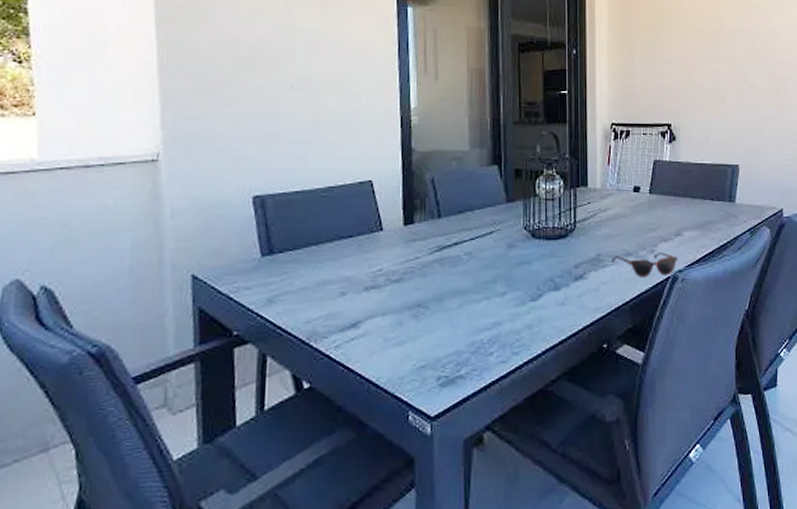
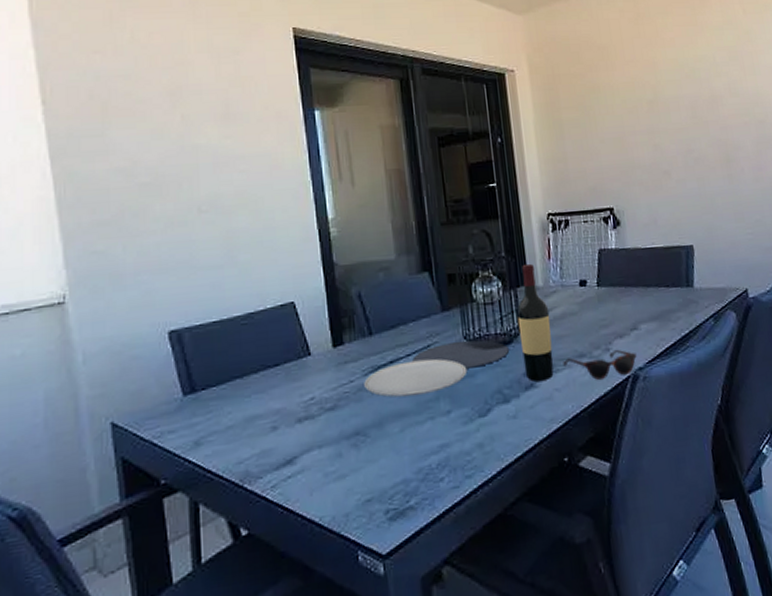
plate: none [429,244,524,276] -> present [364,358,468,398]
placemat: none [475,231,563,256] -> present [412,340,509,369]
wine bottle: none [574,166,604,273] -> present [517,263,554,382]

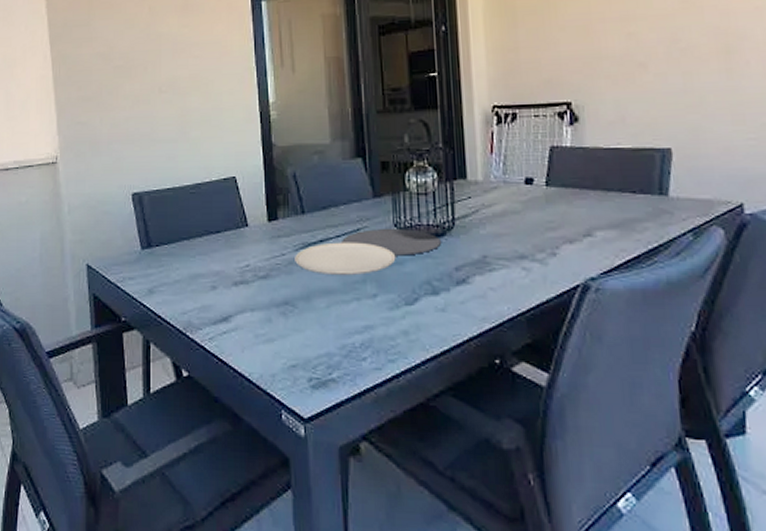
wine bottle: present [517,263,554,382] -> none [452,156,490,277]
sunglasses: present [563,349,637,381] -> none [500,255,589,286]

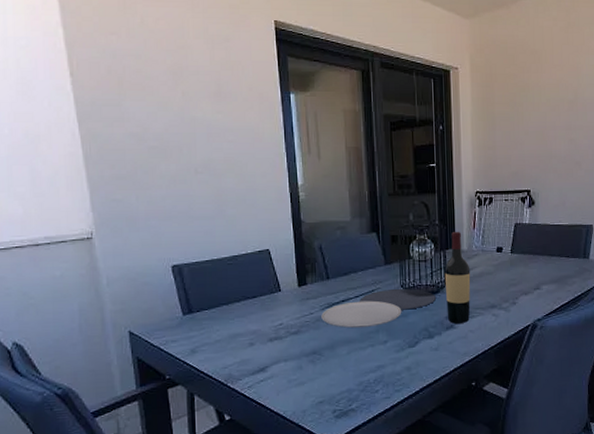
wine bottle: none [452,156,490,277] -> present [444,231,471,324]

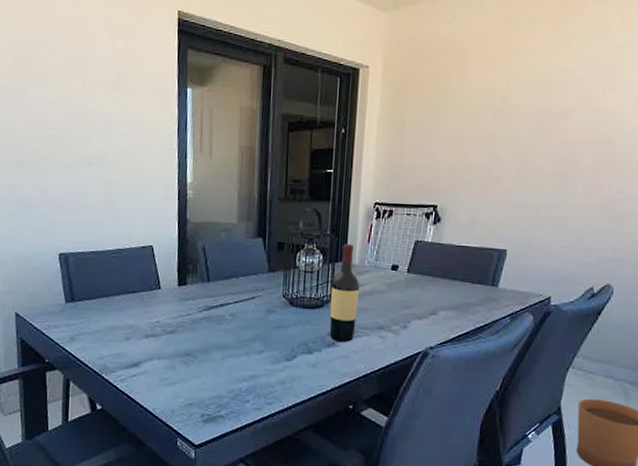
plate: present [321,300,402,328] -> none [198,307,282,335]
placemat: present [360,289,436,310] -> none [239,298,319,322]

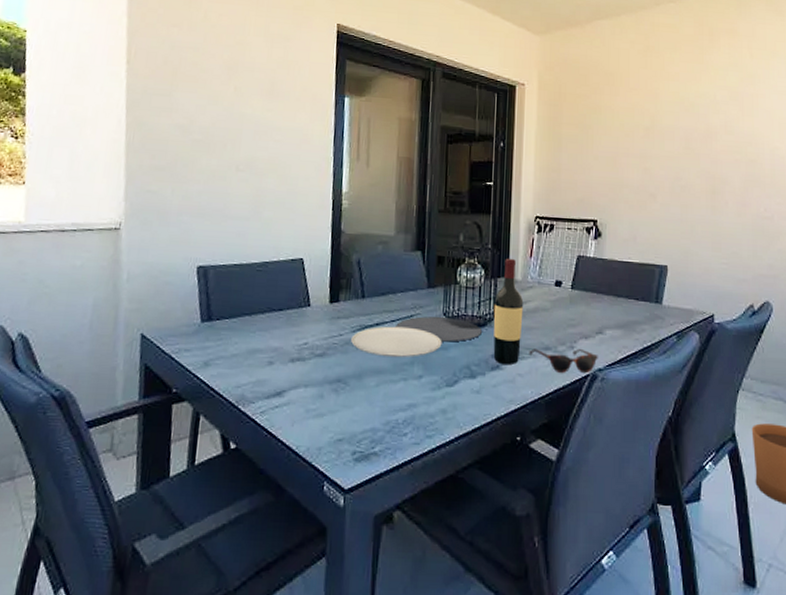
plate: none [198,307,282,335] -> present [351,326,442,357]
placemat: none [239,298,319,322] -> present [396,316,482,342]
sunglasses: none [363,328,431,351] -> present [529,348,598,374]

